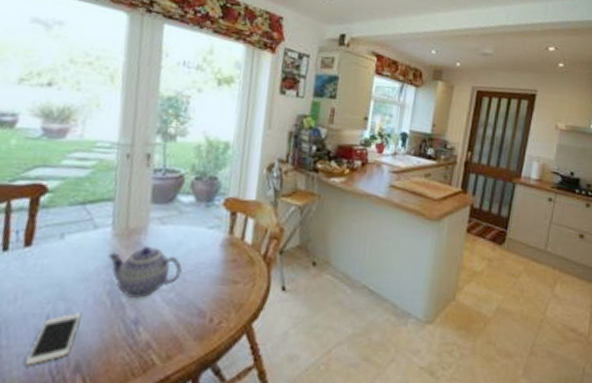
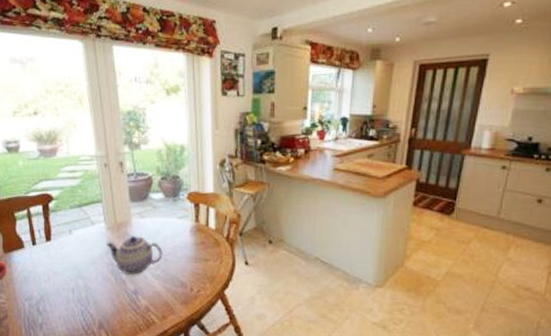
cell phone: present [24,313,82,366] -> none [65,287,96,324]

